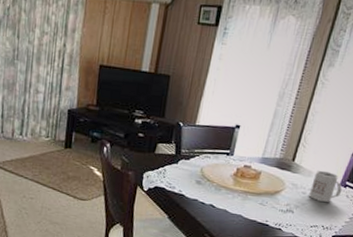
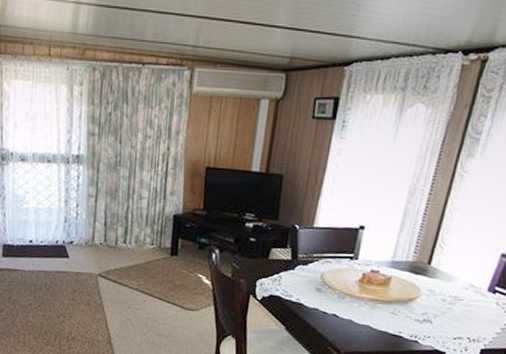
mug: present [308,170,343,202] -> none [449,274,491,311]

